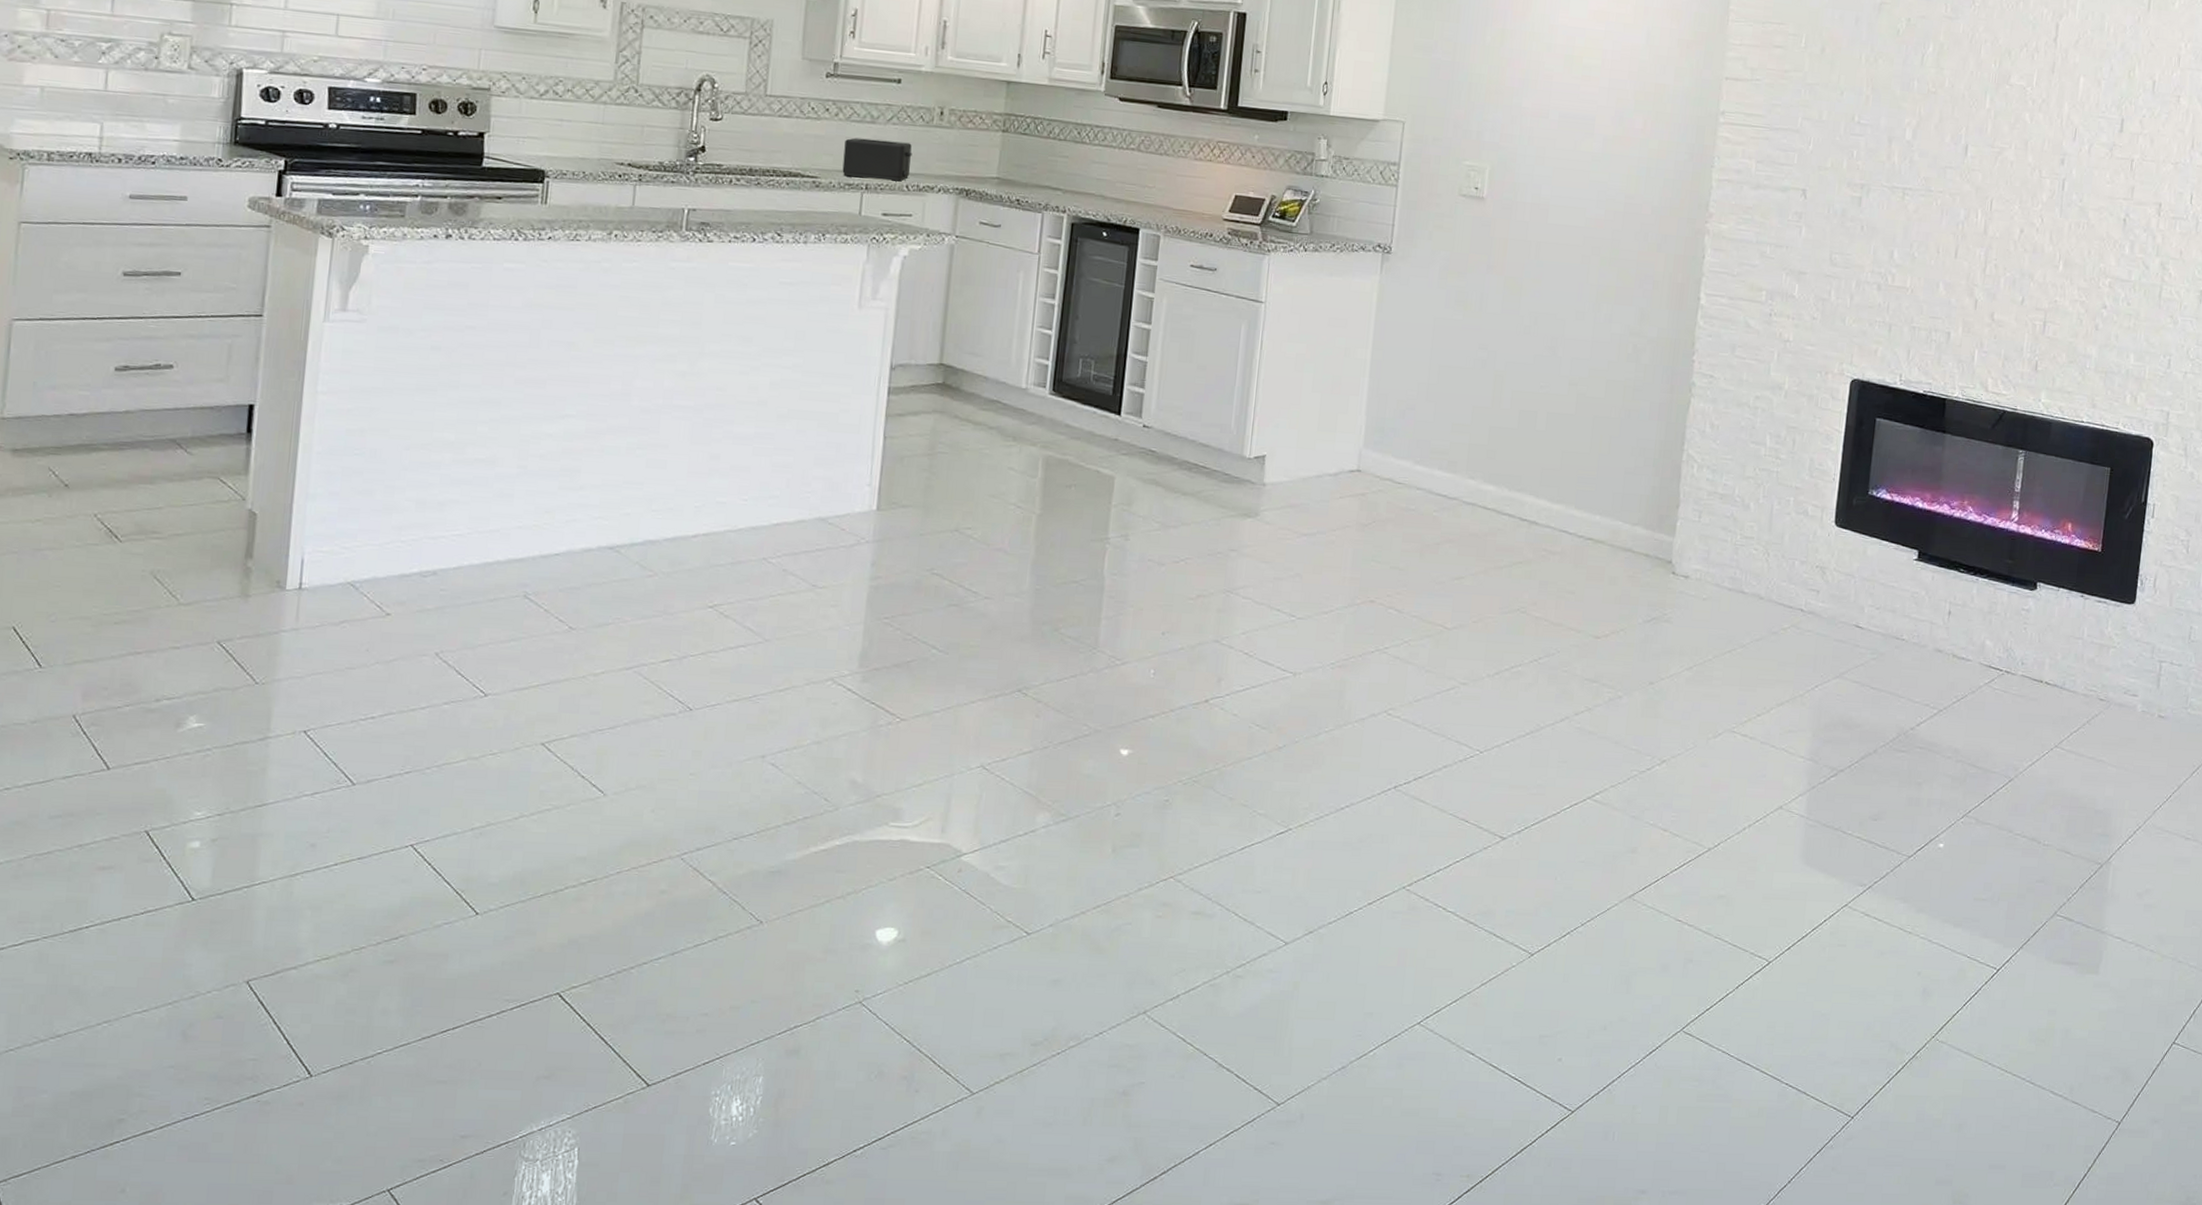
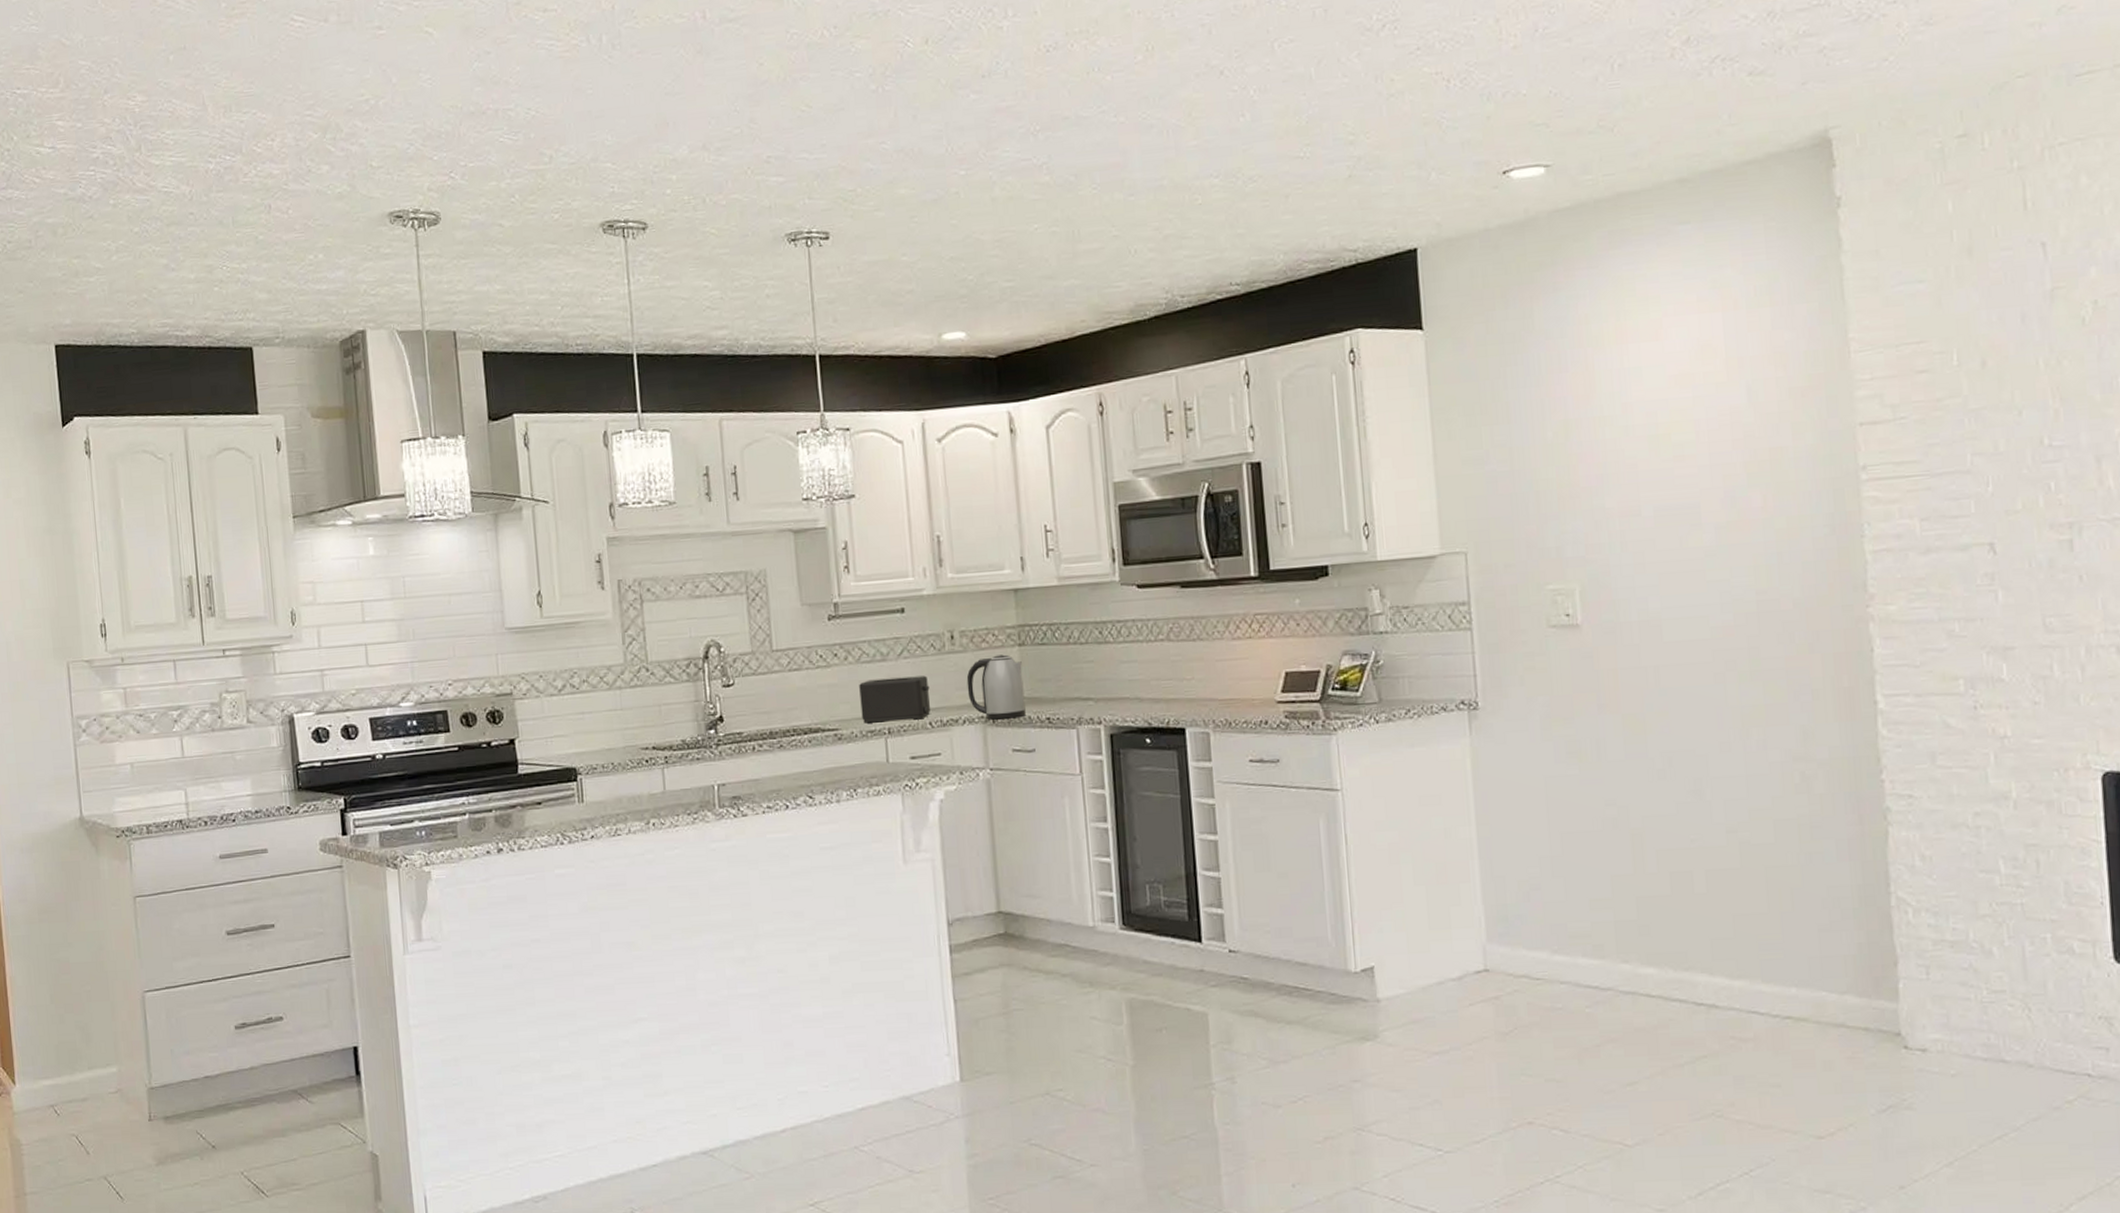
kettle: none [947,136,1003,195] -> present [966,654,1026,720]

